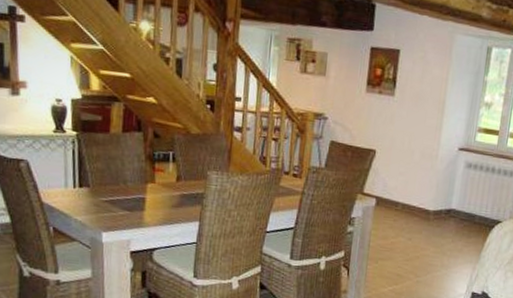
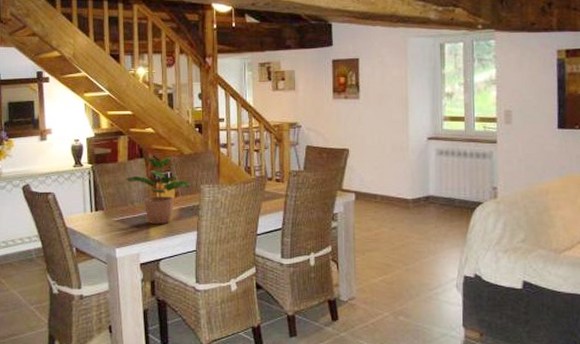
potted plant: none [118,131,197,211] -> present [125,158,191,225]

